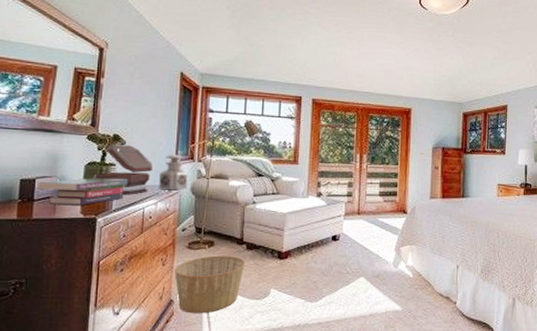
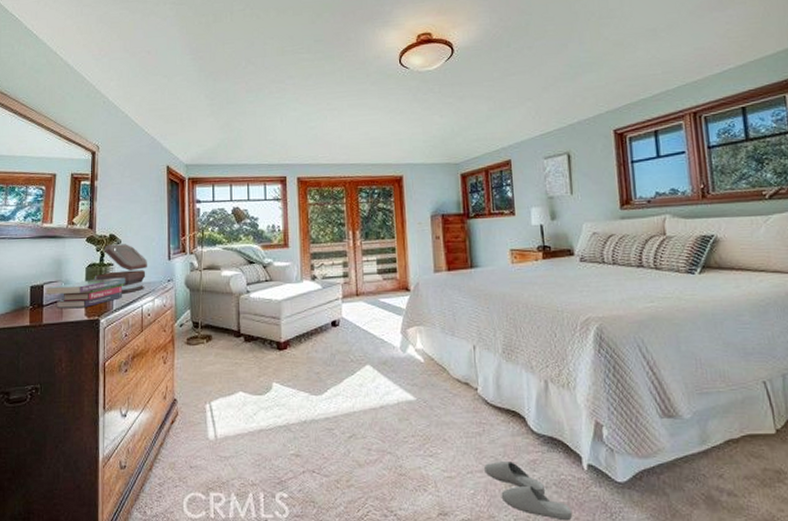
perfume bottle: present [159,154,189,191] -> none [155,248,182,286]
basket: present [174,255,246,314] -> none [176,350,245,413]

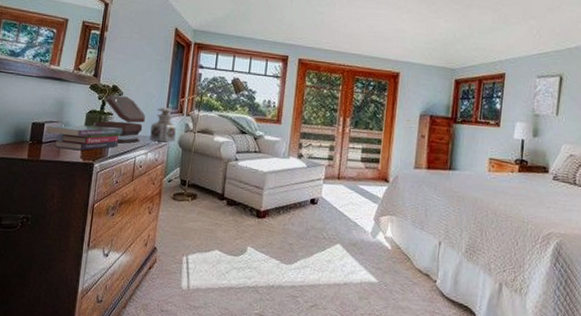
perfume bottle: none [155,248,182,286] -> present [150,107,177,143]

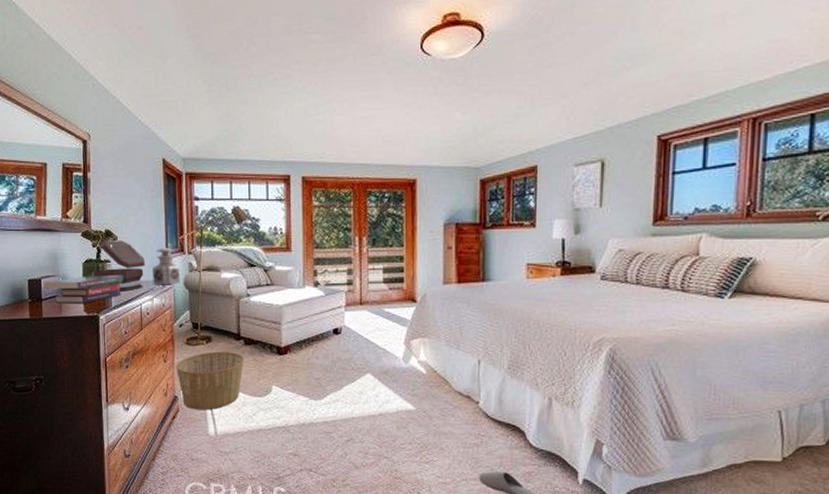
basket: none [159,208,225,264] -> present [176,351,245,410]

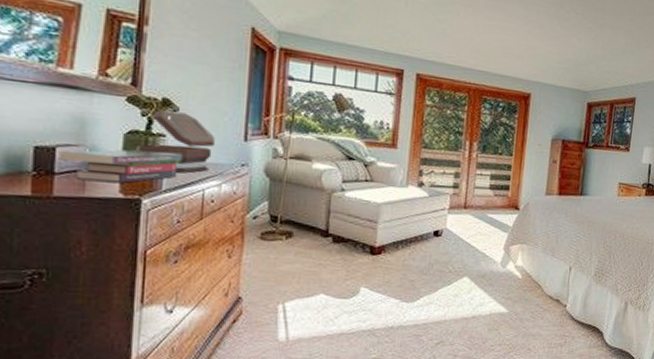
perfume bottle: present [152,247,181,285] -> none [223,127,262,171]
basket: present [176,351,245,410] -> none [243,248,331,313]

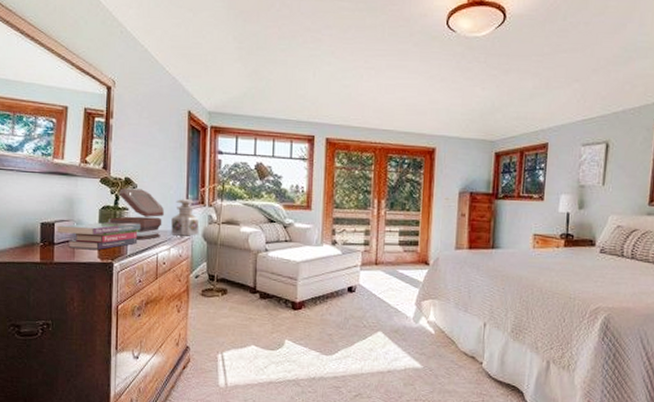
perfume bottle: none [223,127,262,171] -> present [171,198,200,236]

